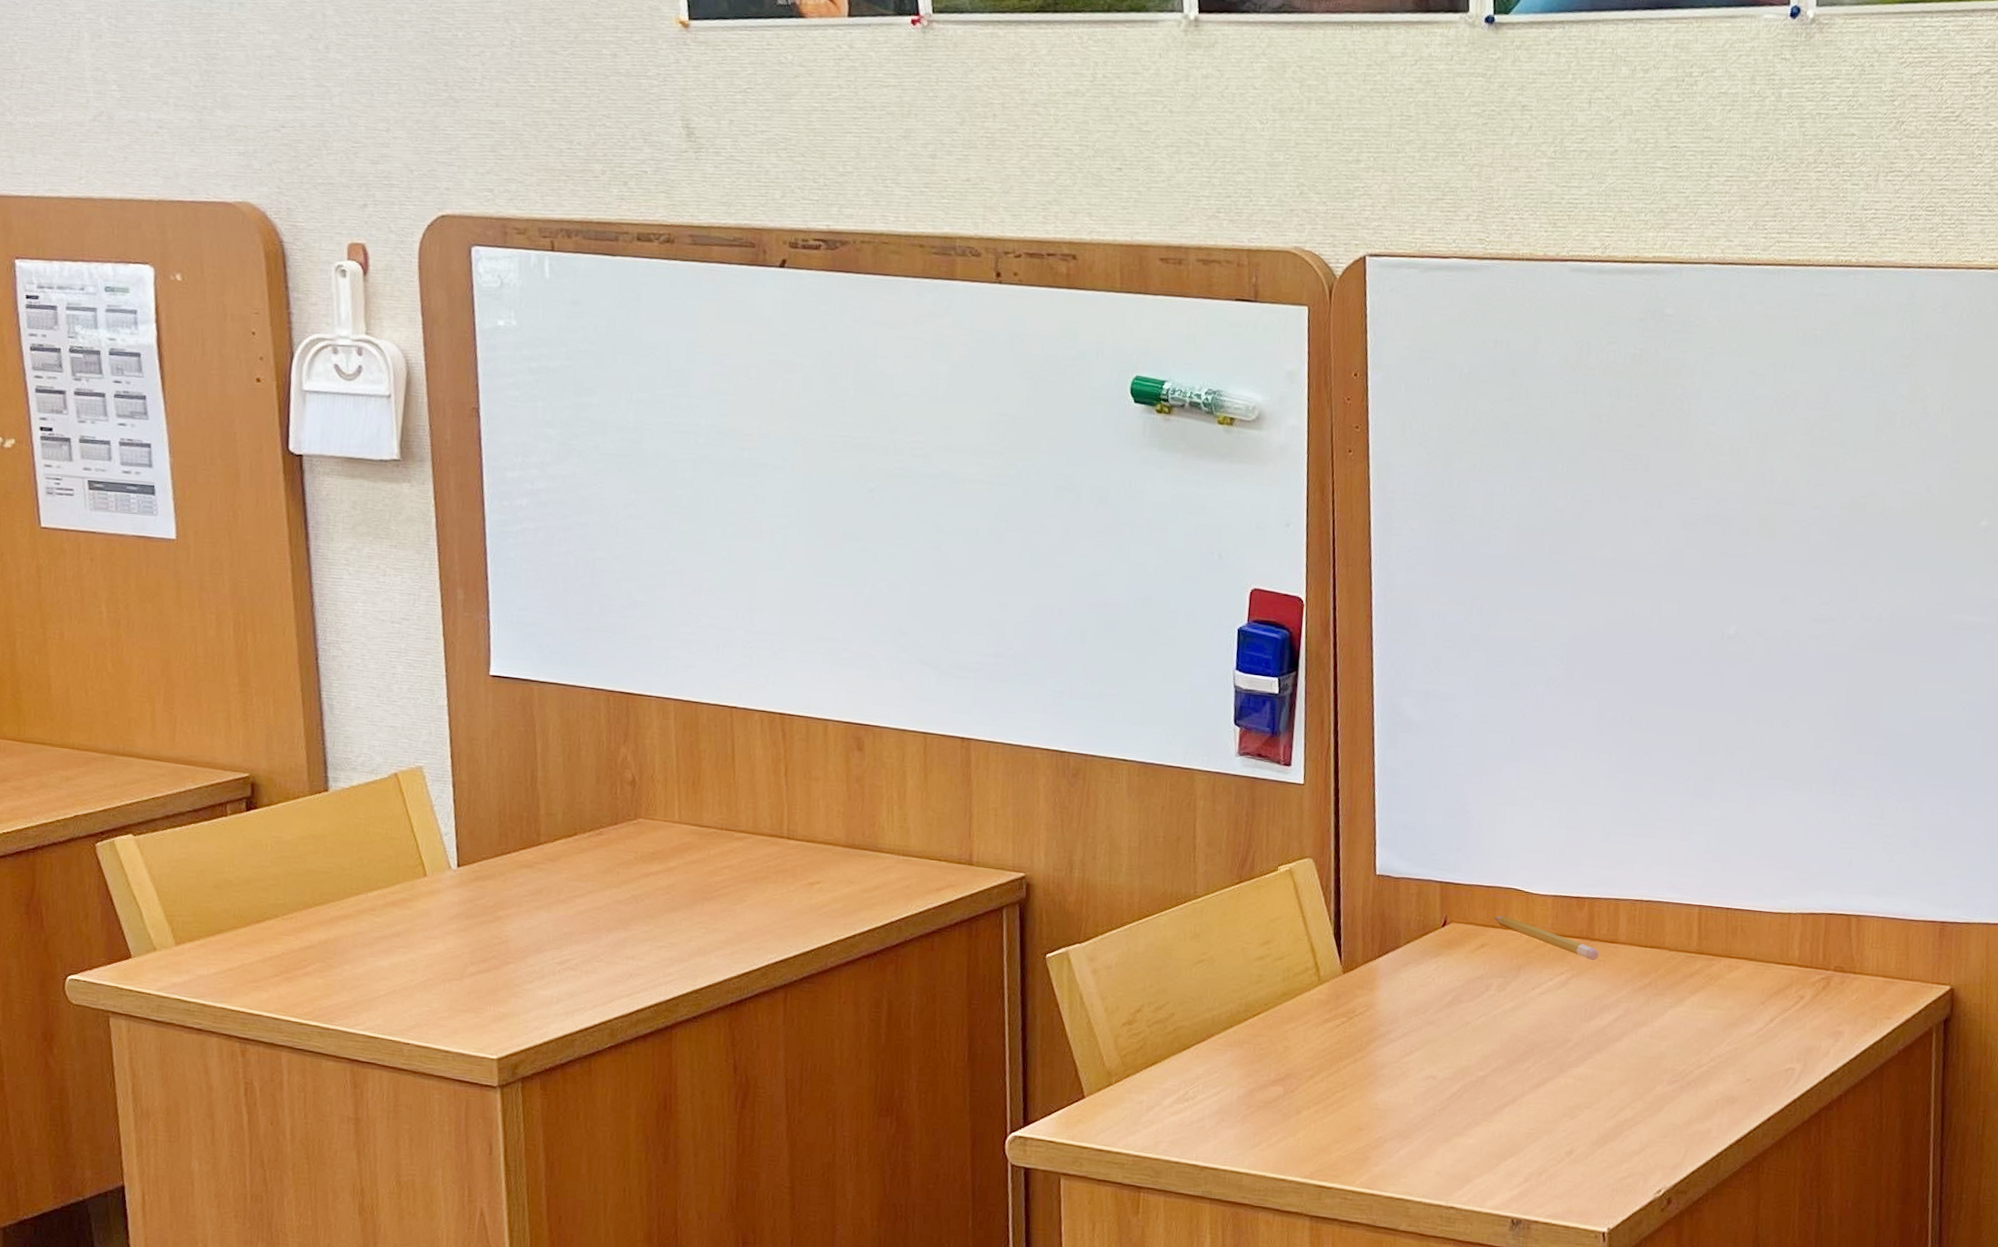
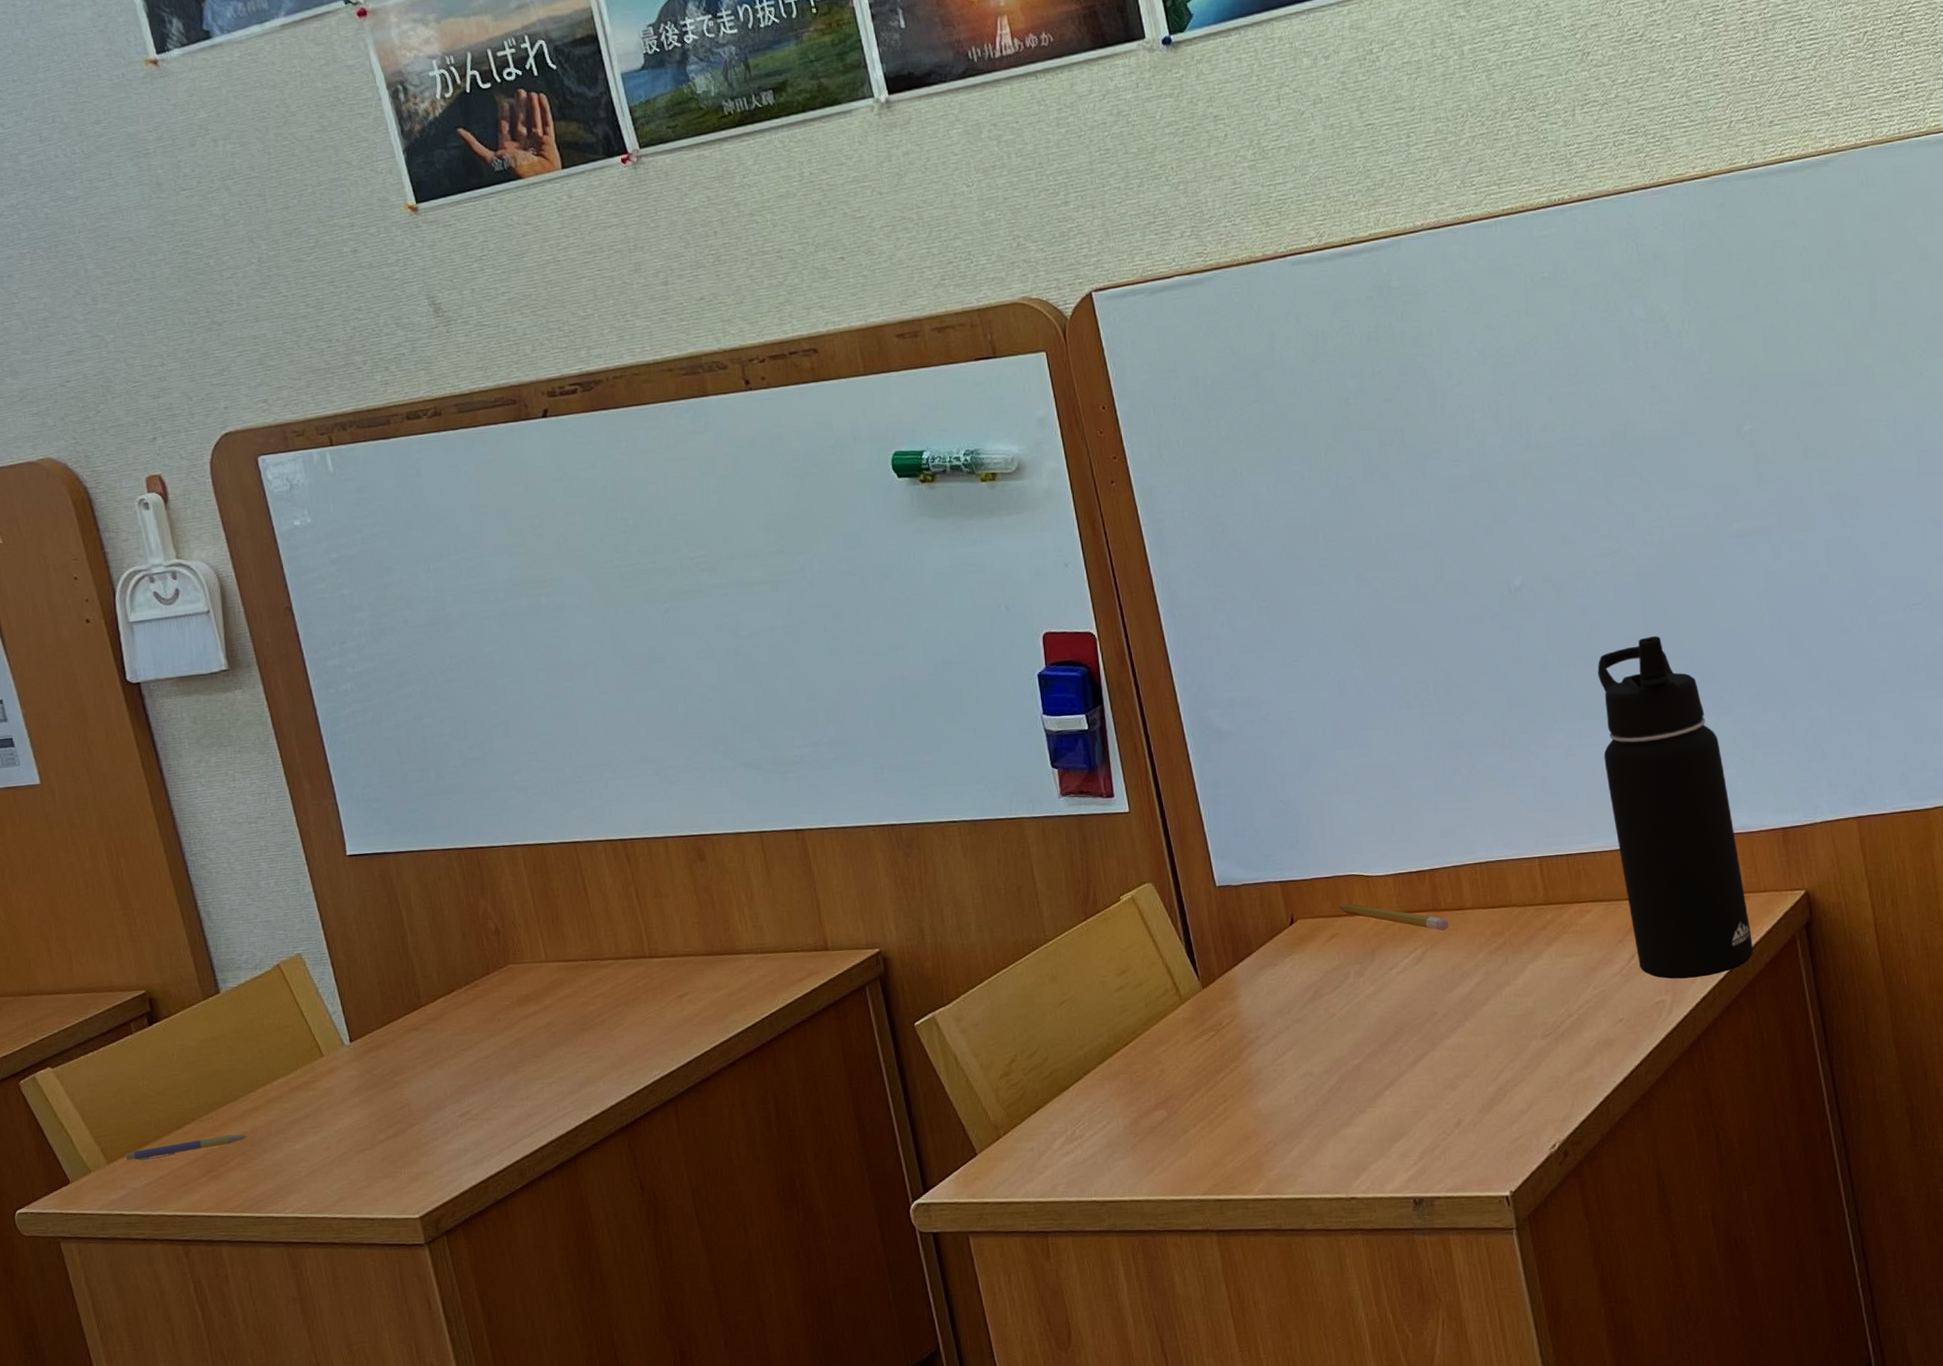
pen: none [196,936,331,950] -> present [125,1134,248,1161]
water bottle: none [1776,709,1897,1053] -> present [1597,635,1754,979]

